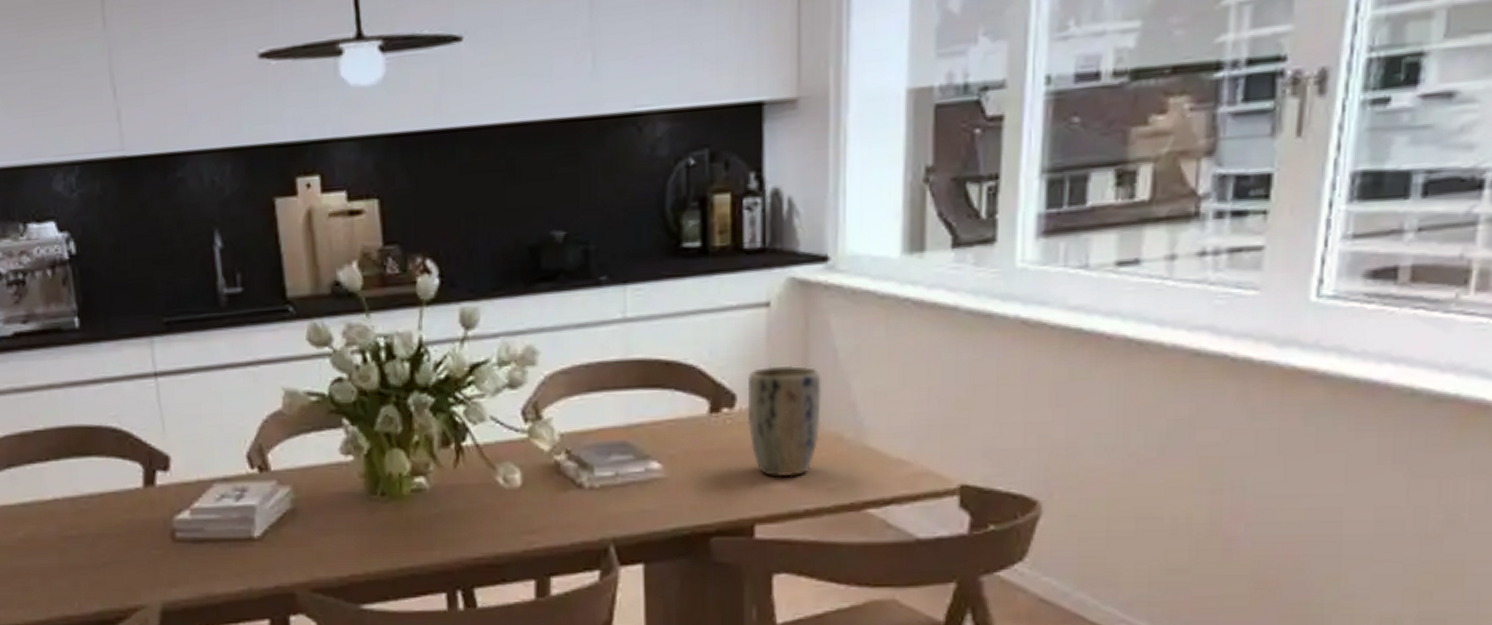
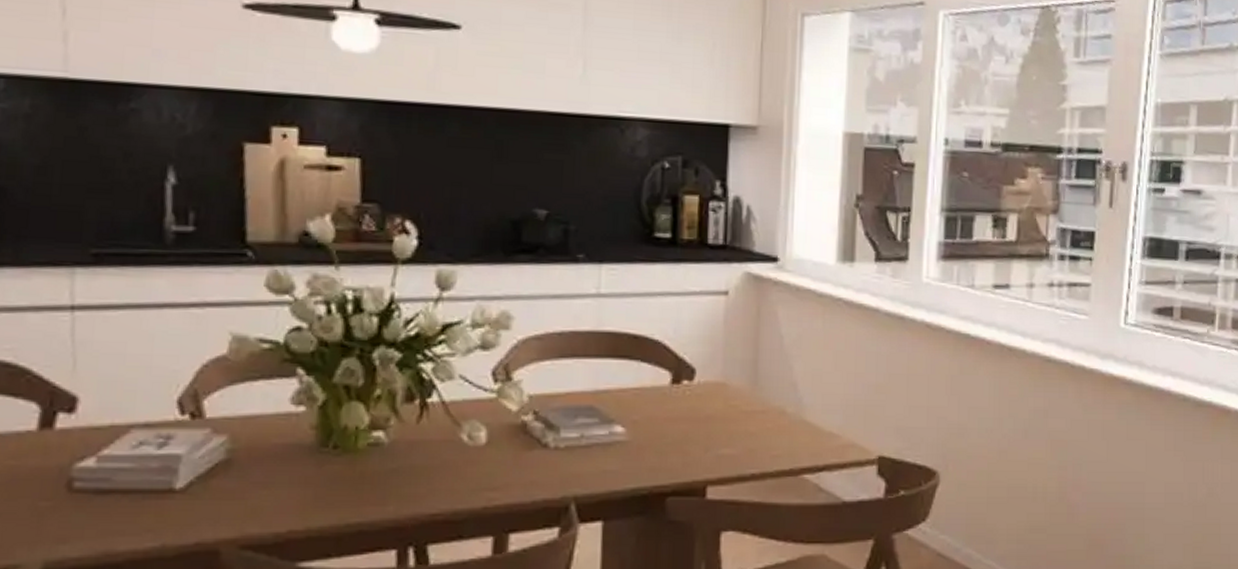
plant pot: present [747,365,821,478] -> none [704,346,769,444]

